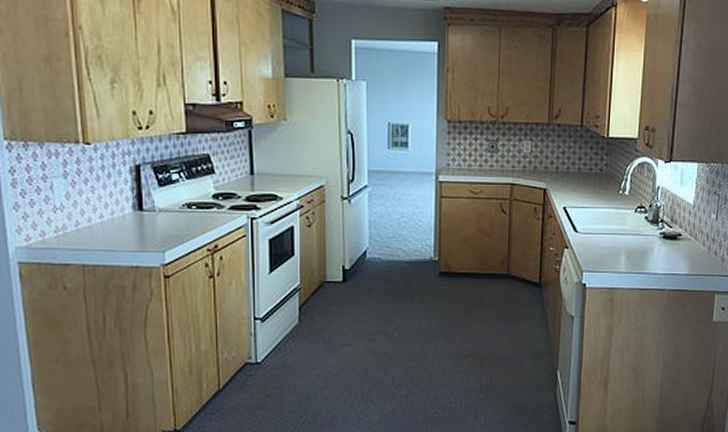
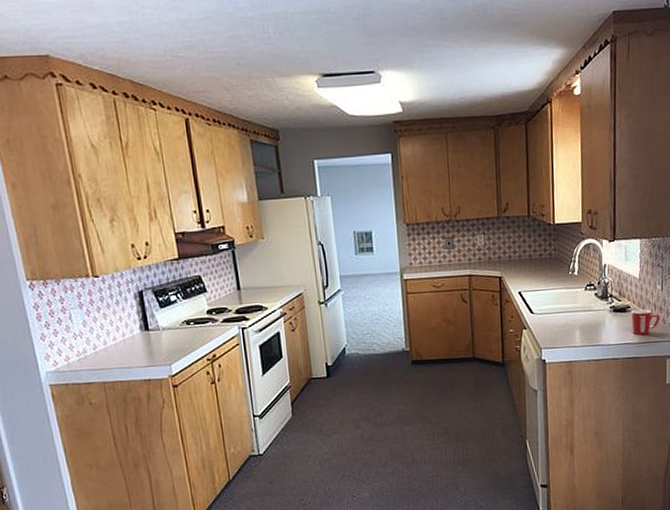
mug: none [681,239,713,267] -> present [631,309,661,336]

